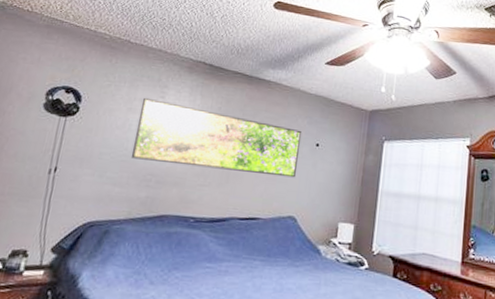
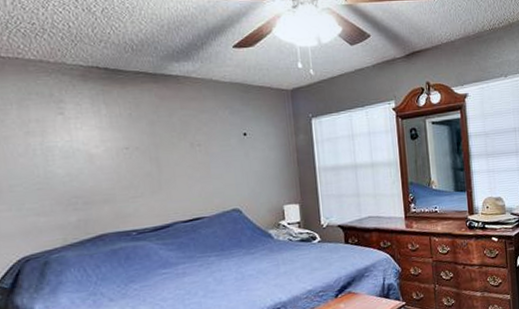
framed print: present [131,97,303,178] -> none [38,117,230,185]

